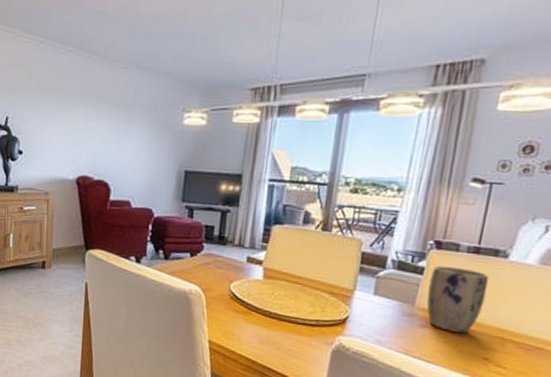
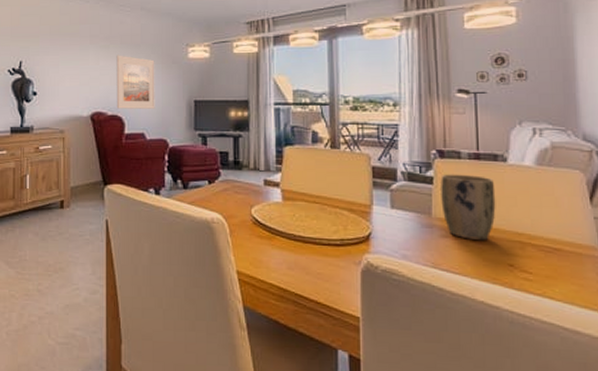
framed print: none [103,116,147,177] -> present [116,55,155,109]

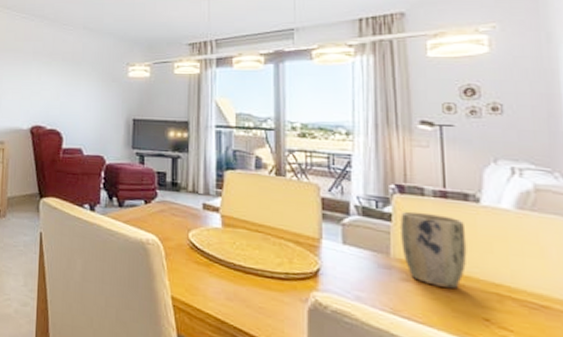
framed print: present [116,55,155,109] -> none [55,71,95,125]

